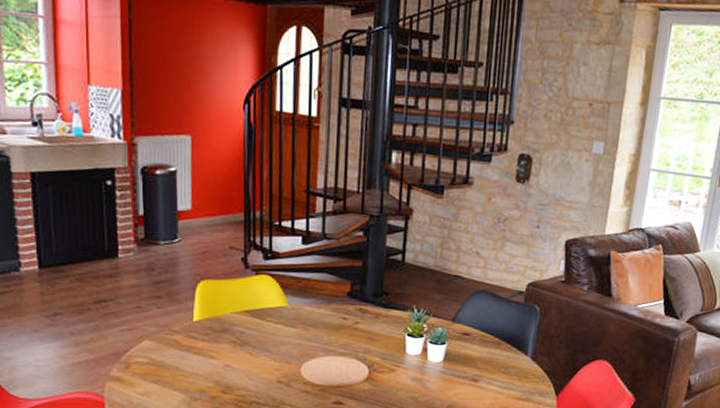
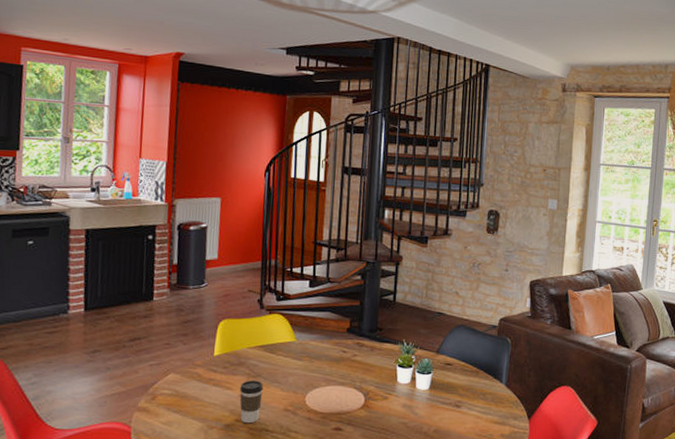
coffee cup: none [224,348,252,396] -> present [239,380,263,424]

